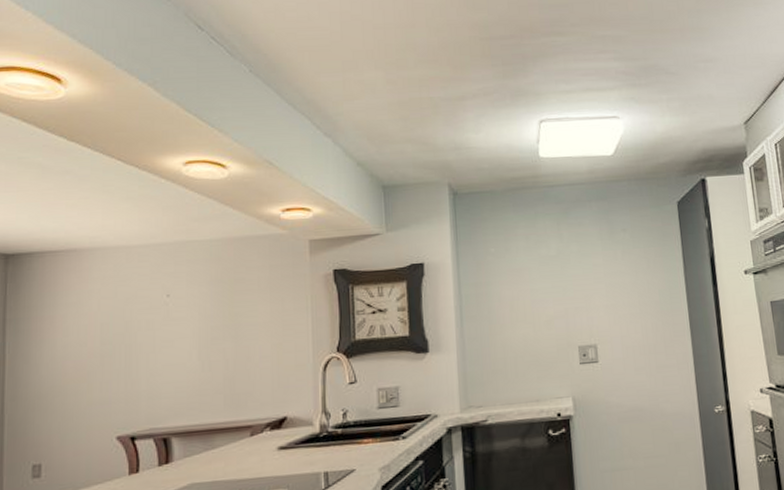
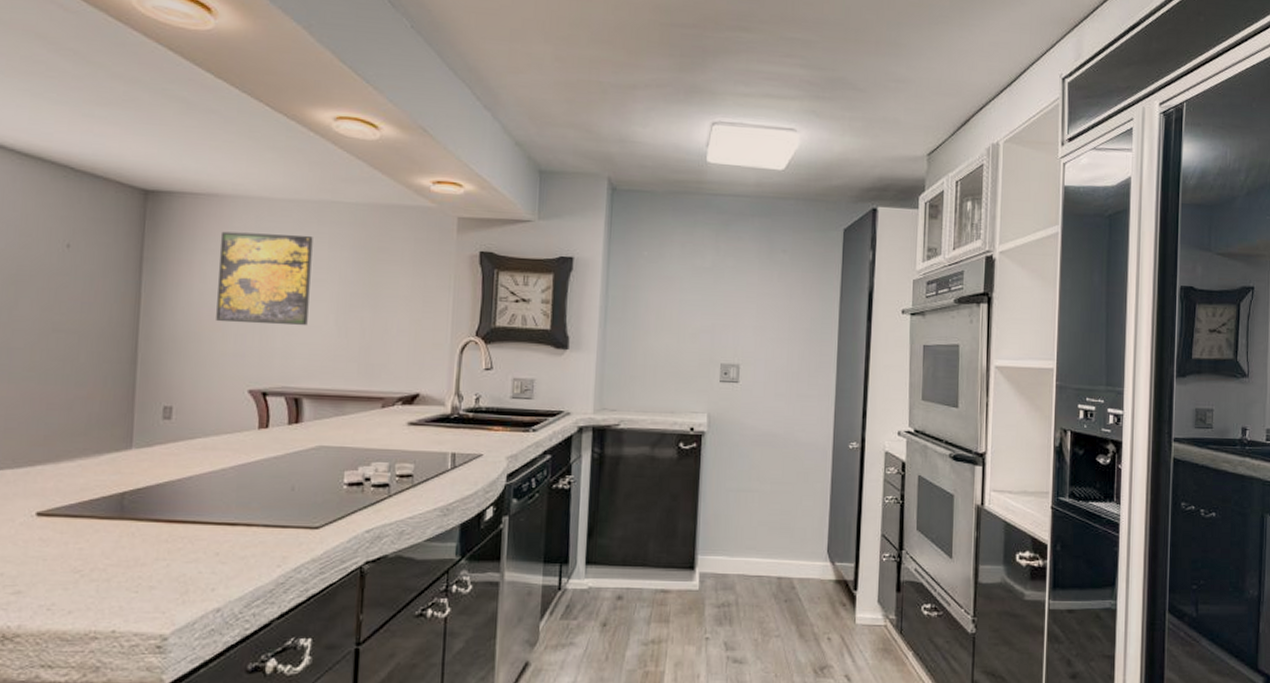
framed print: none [80,276,171,373] -> present [216,231,313,326]

